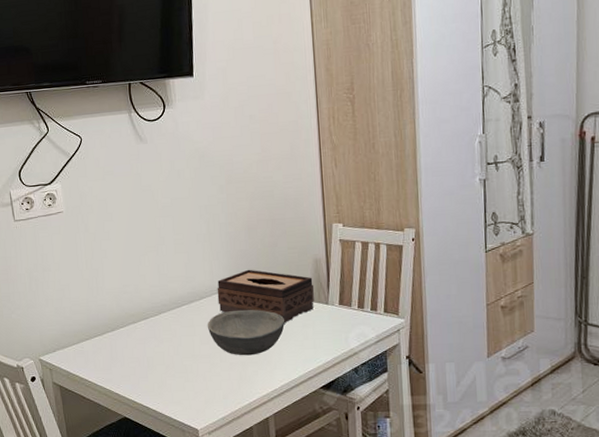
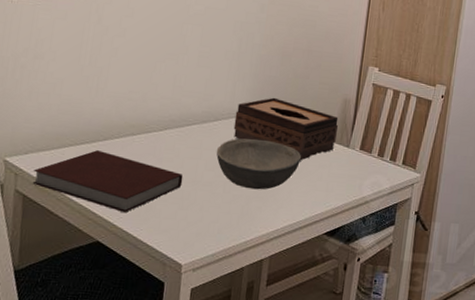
notebook: none [63,340,184,390] -> present [32,150,184,212]

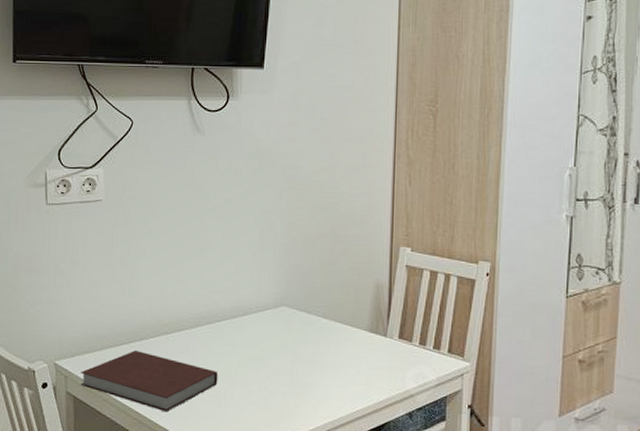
bowl: present [216,138,301,190] -> none [248,332,335,386]
tissue box: present [233,97,339,161] -> none [263,287,373,353]

